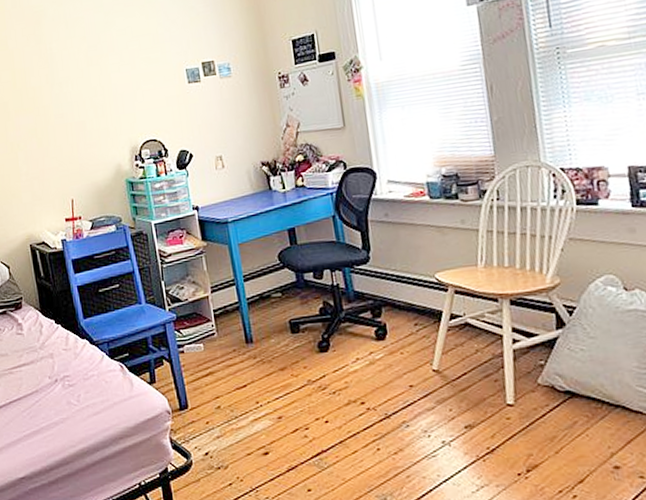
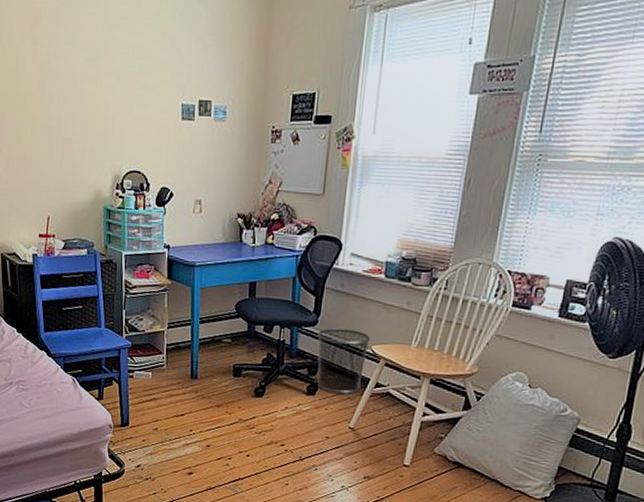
waste bin: none [372,260,434,334] -> present [317,328,371,394]

